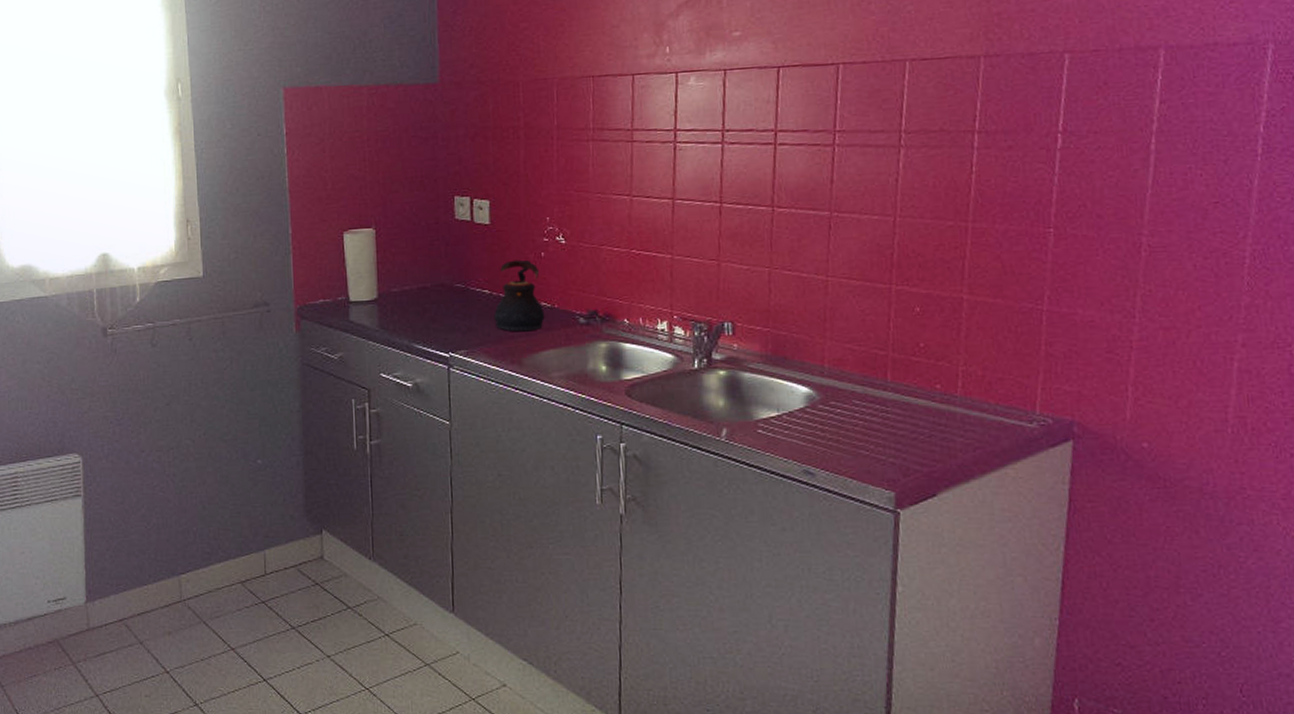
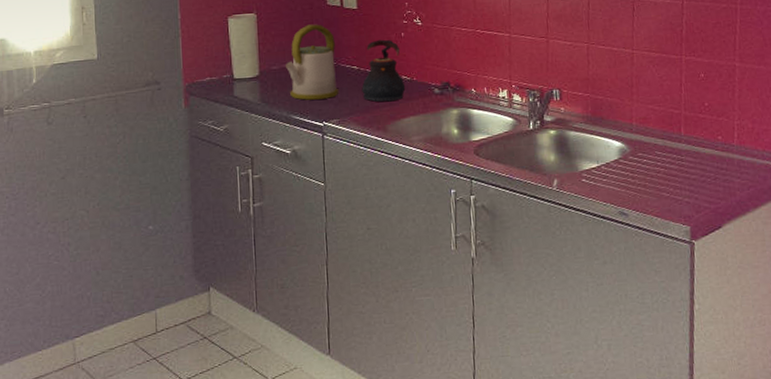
kettle: none [406,241,468,327] -> present [285,24,339,100]

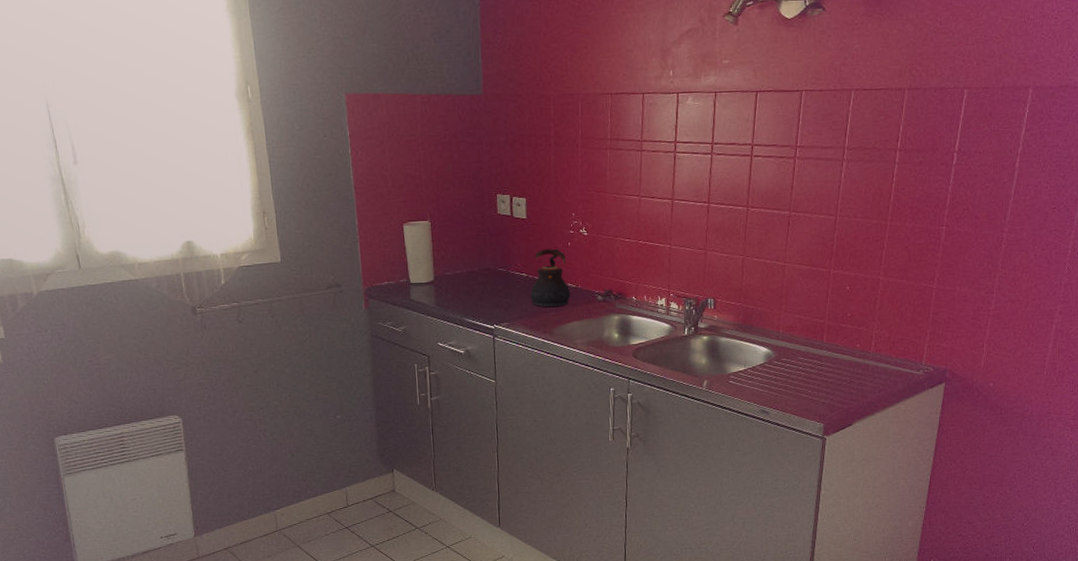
kettle: present [285,24,339,100] -> none [458,232,509,305]

